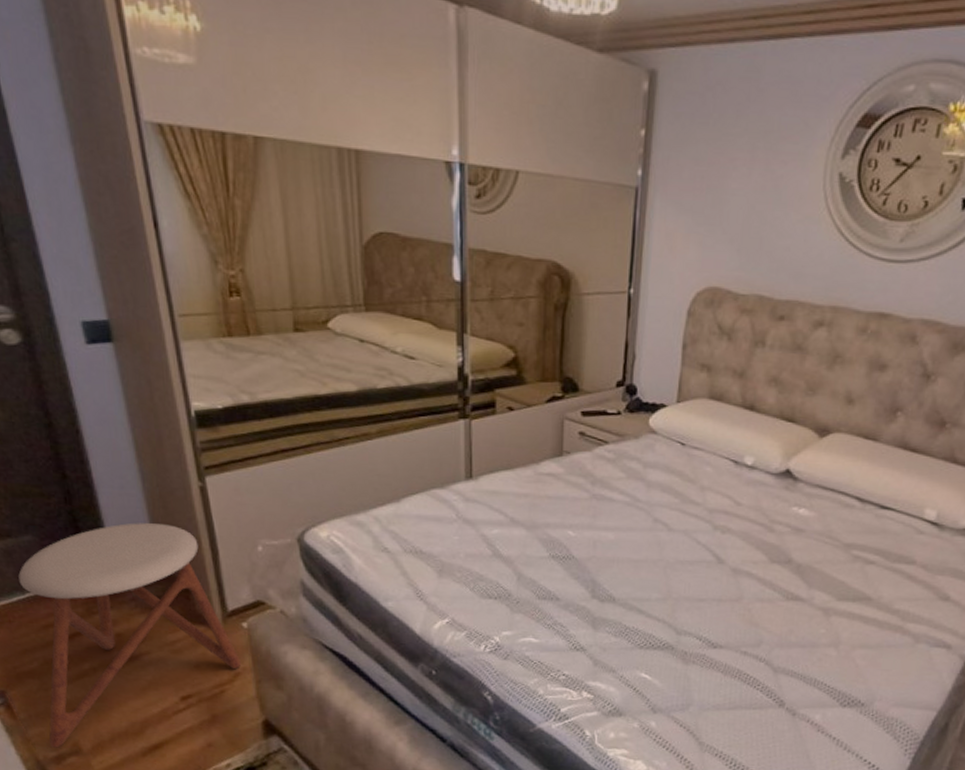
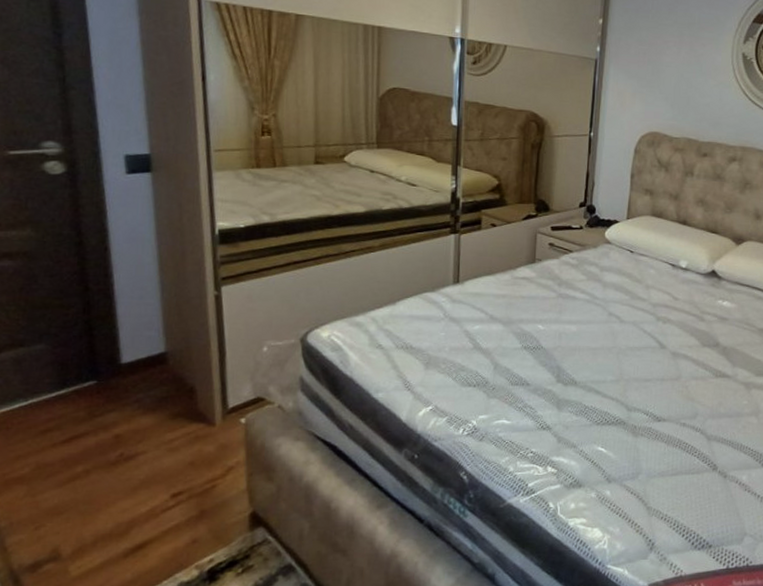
stool: present [18,523,242,748] -> none [24,329,236,555]

